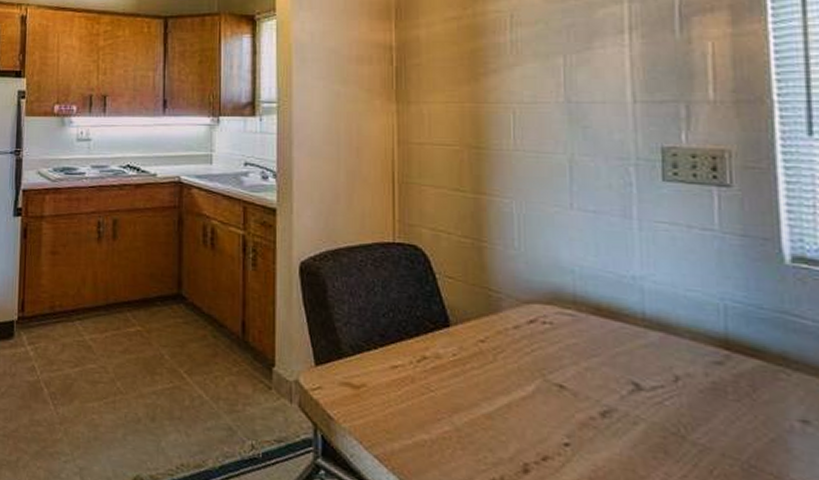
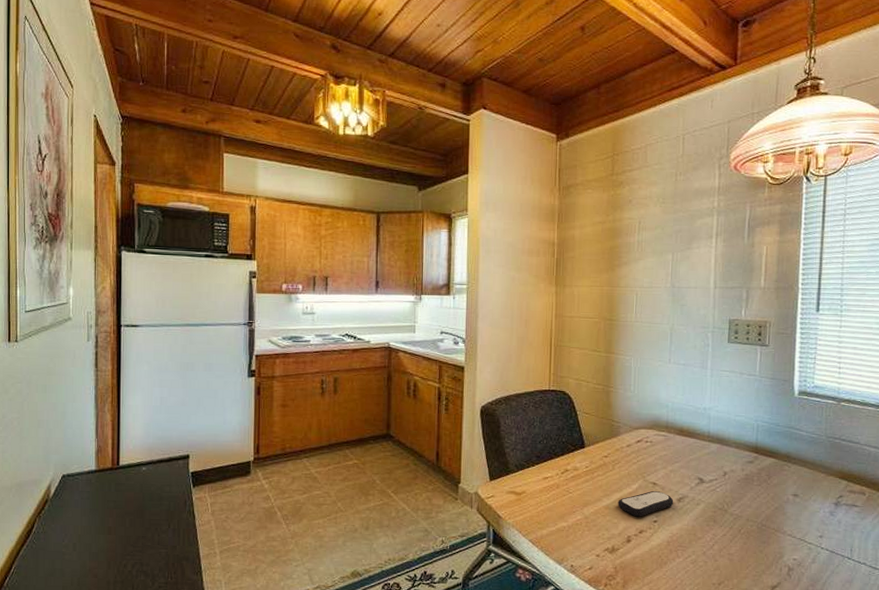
remote control: none [505,397,595,436] -> present [618,491,674,517]

